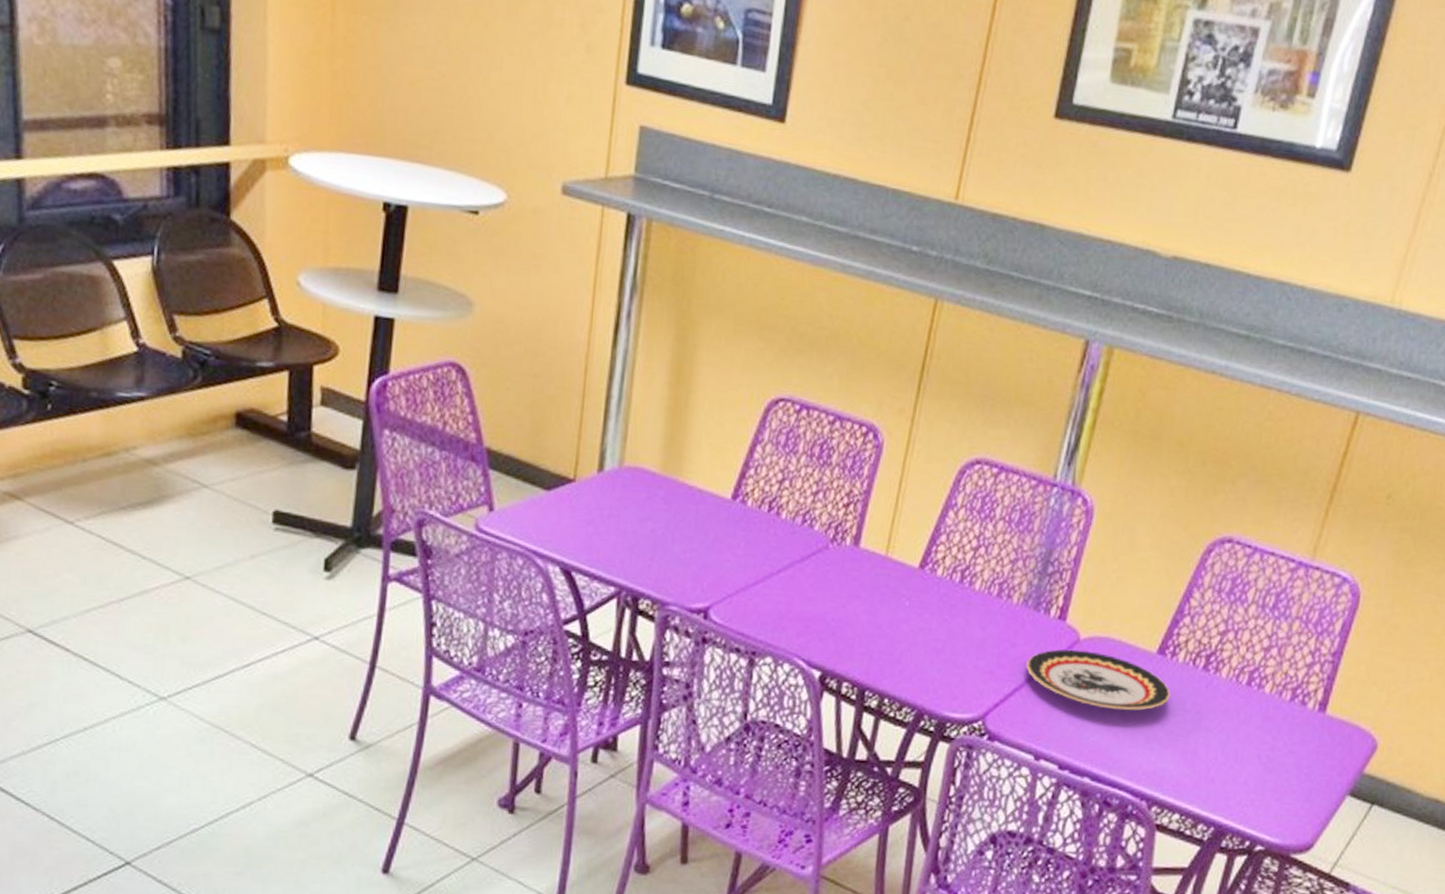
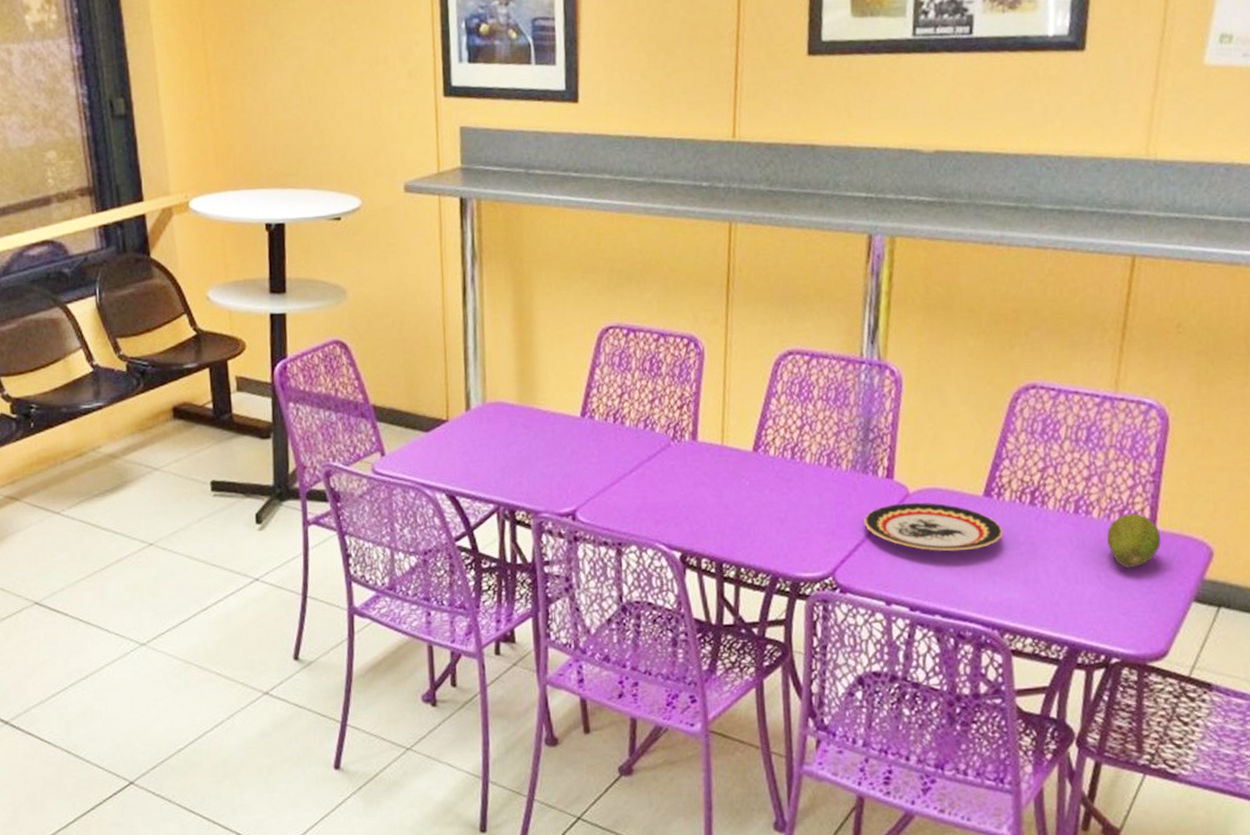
fruit: none [1274,693,1330,752] -> present [1107,513,1162,569]

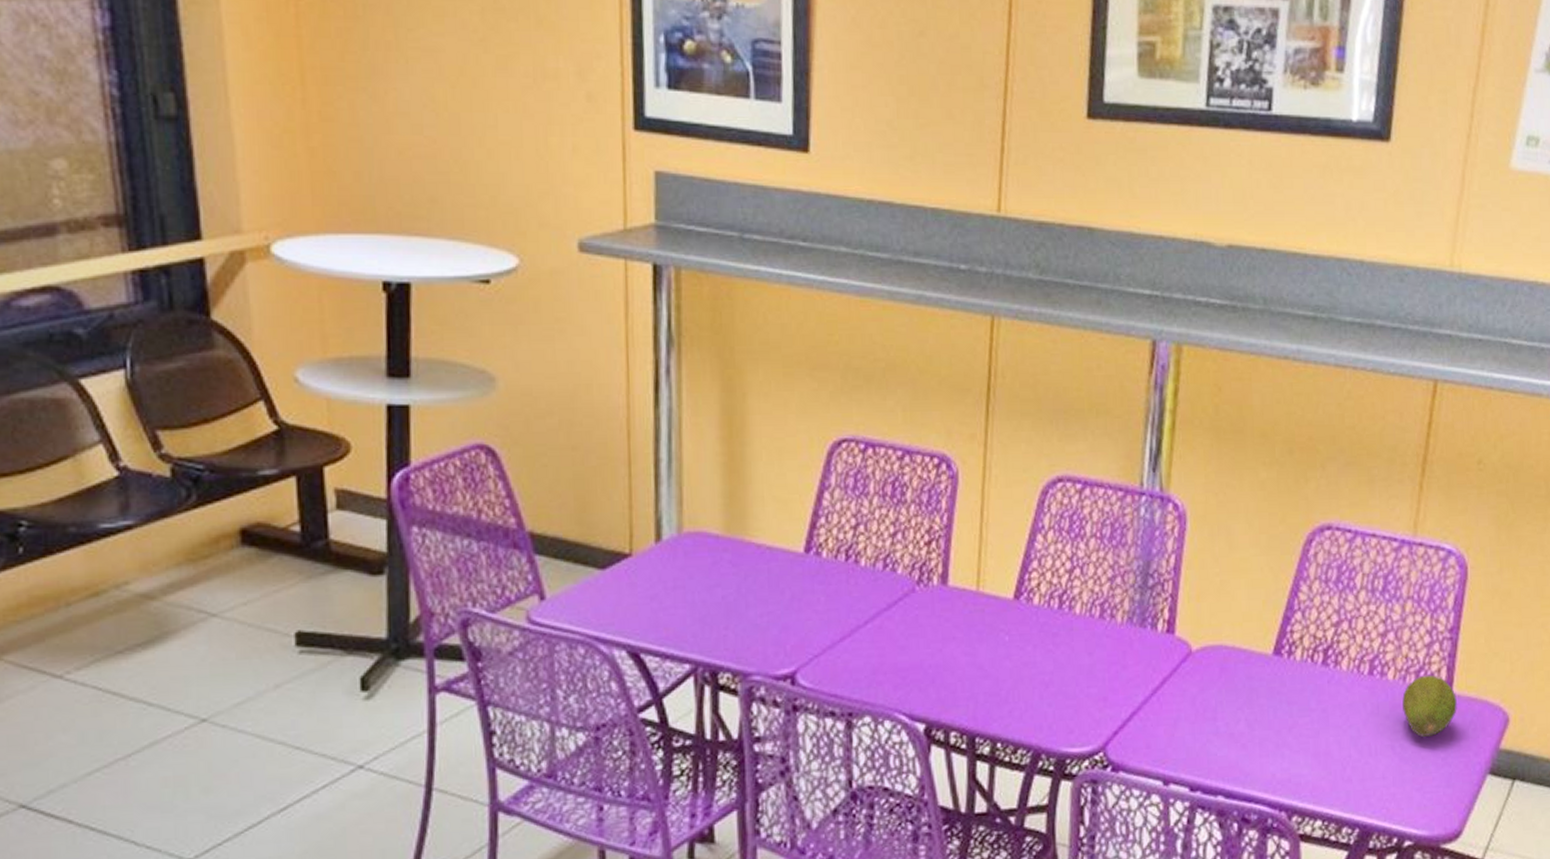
plate: present [864,502,1004,552] -> none [1140,661,1294,720]

